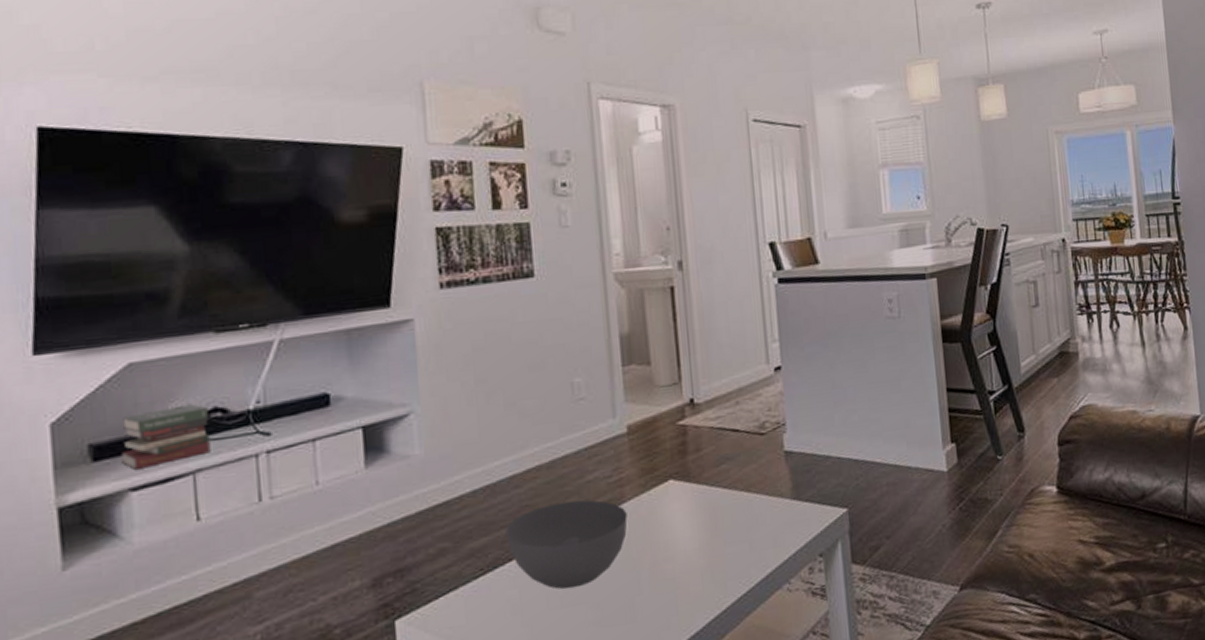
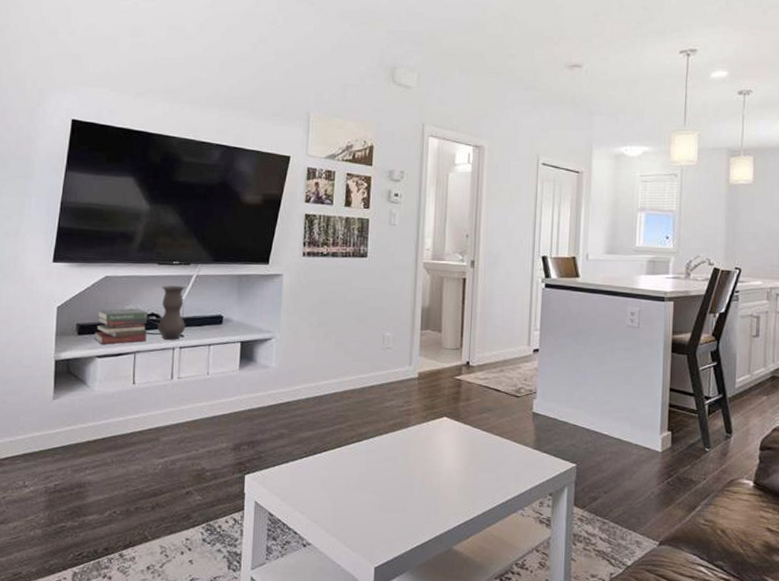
vase: none [225,359,273,444] -> present [157,285,186,340]
decorative bowl: present [505,500,628,590] -> none [324,417,410,480]

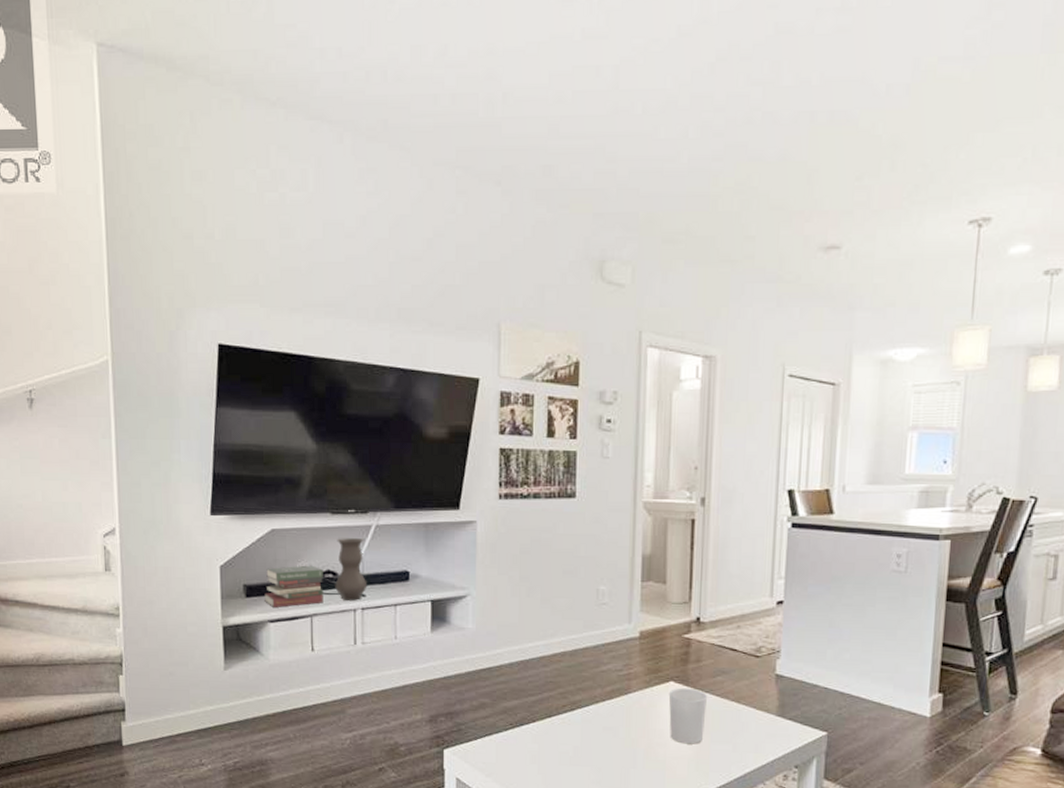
candle holder: none [442,423,475,473] -> present [668,687,707,744]

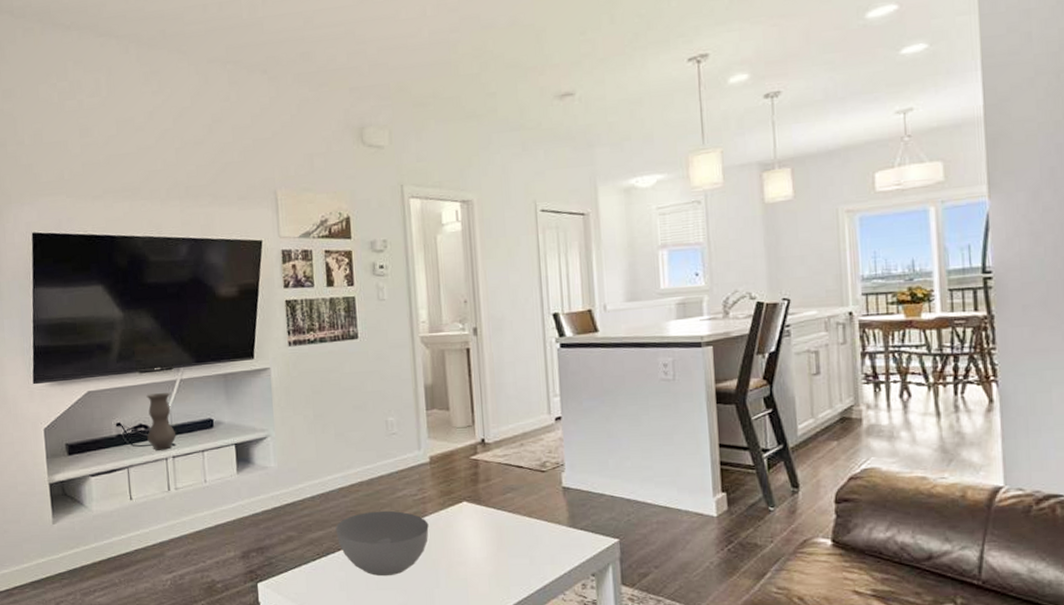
books: present [264,565,324,607] -> none [85,421,138,462]
decorative bowl: none [532,684,631,753] -> present [335,510,429,577]
candle holder: present [668,687,707,744] -> none [463,506,501,561]

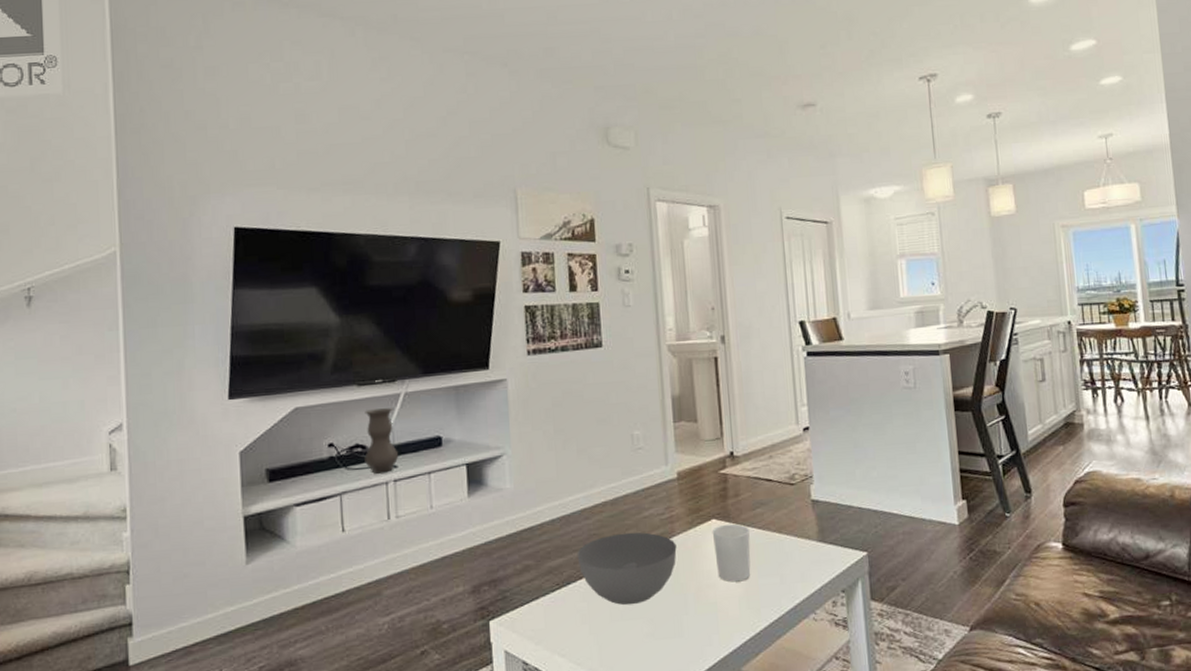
candle holder: none [463,506,501,561] -> present [712,524,751,582]

